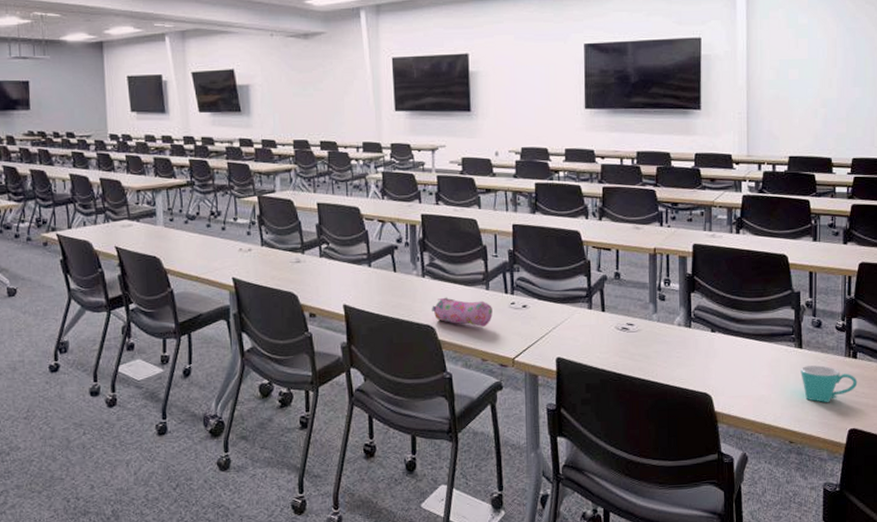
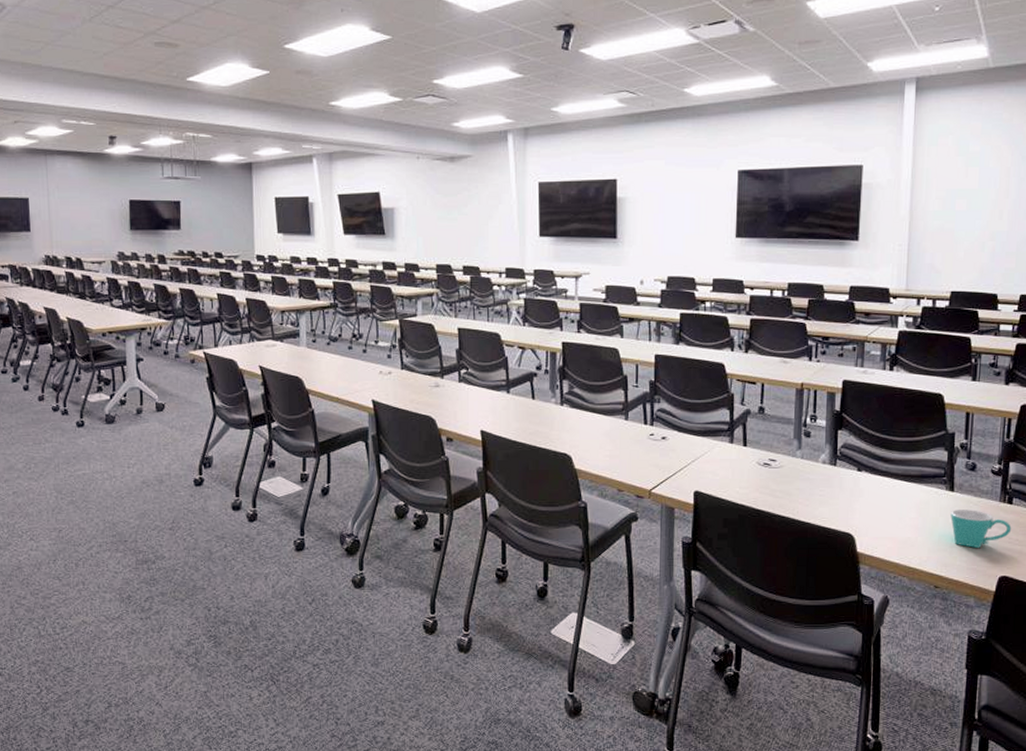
pencil case: present [432,297,493,328] -> none [569,426,631,458]

